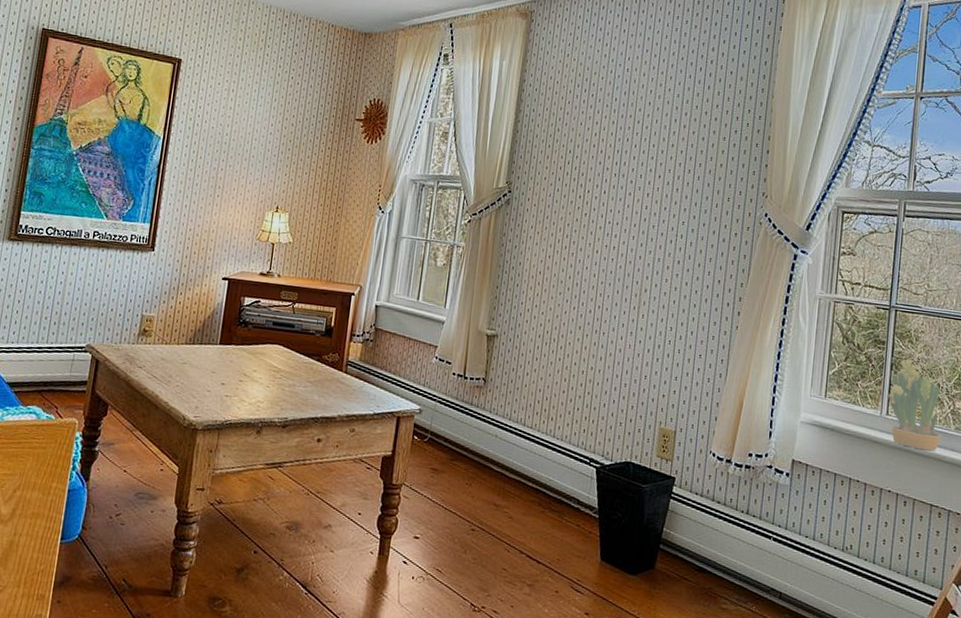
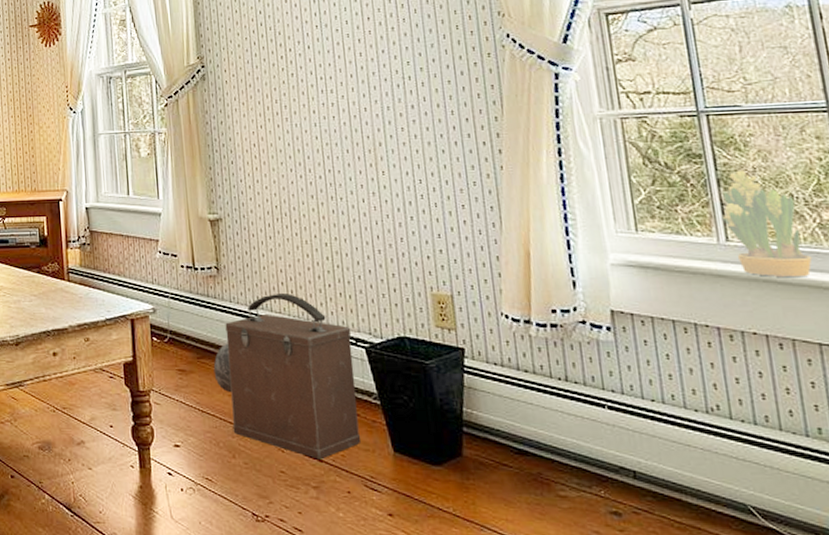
suitcase: none [462,410,588,561] -> present [213,292,362,460]

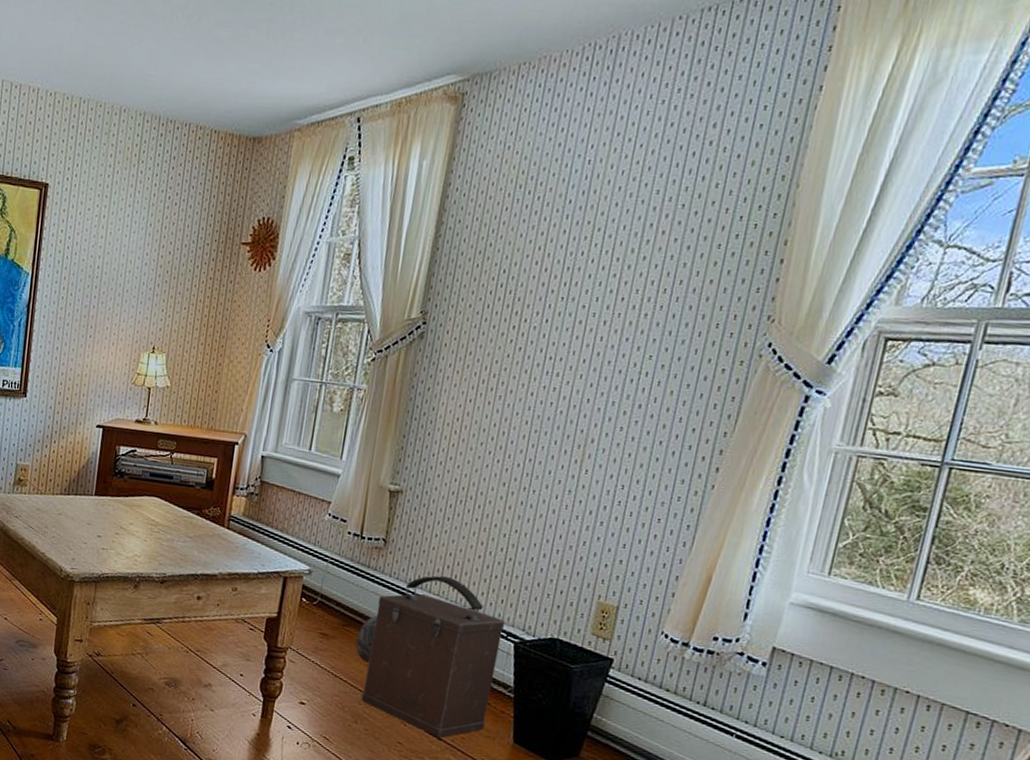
potted flower: present [722,170,812,278] -> none [921,530,1004,647]

